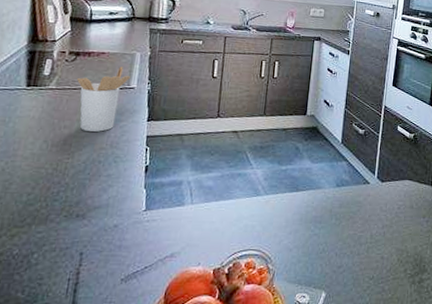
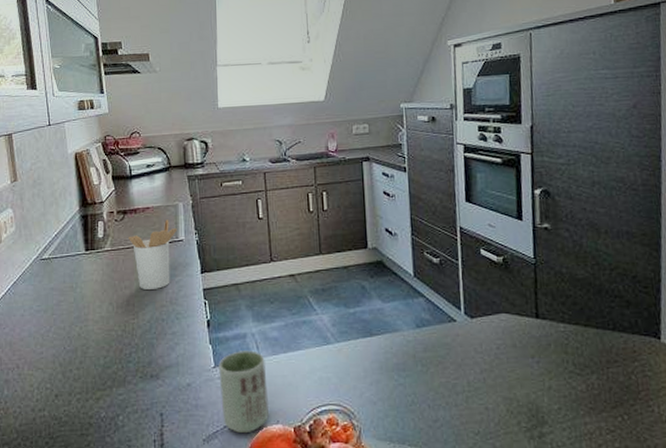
cup: none [145,196,197,273] -> present [218,350,269,433]

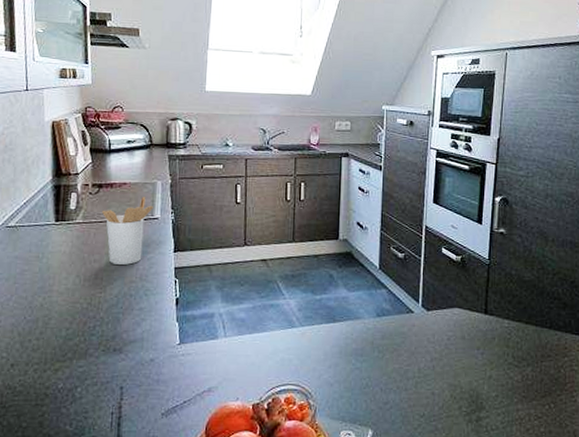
cup: present [218,350,269,433] -> none [183,329,230,408]

